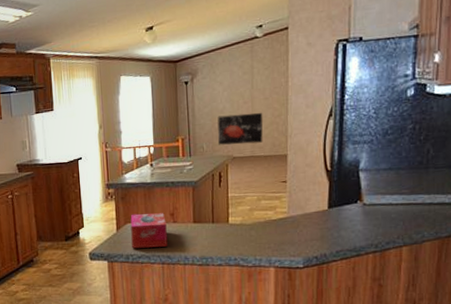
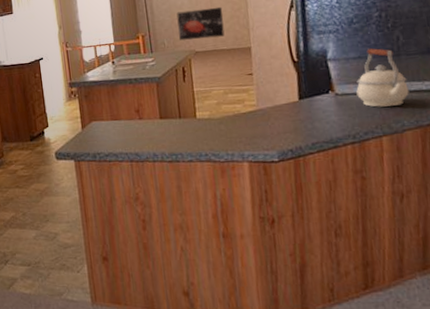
tissue box: present [130,213,168,249] -> none [95,110,135,147]
kettle: none [383,159,432,218] -> present [356,47,409,107]

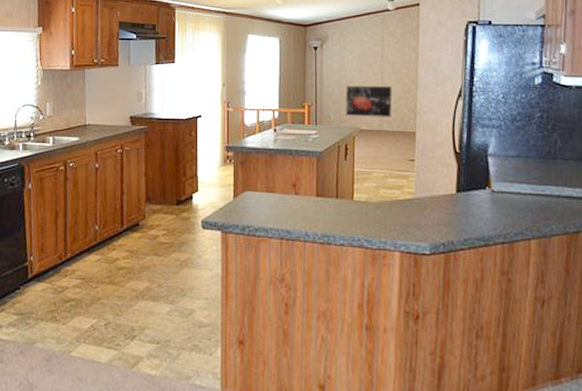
kettle: present [356,47,409,107] -> none [512,148,561,209]

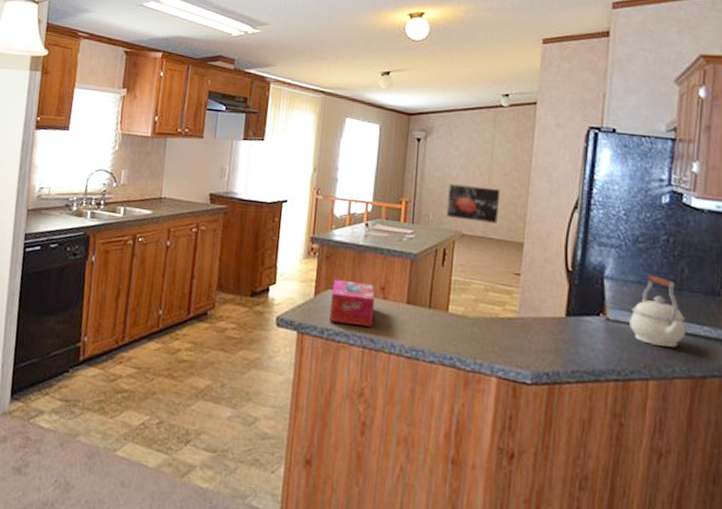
tissue box: none [249,181,287,220] -> present [329,279,375,327]
kettle: none [512,148,561,209] -> present [629,274,686,347]

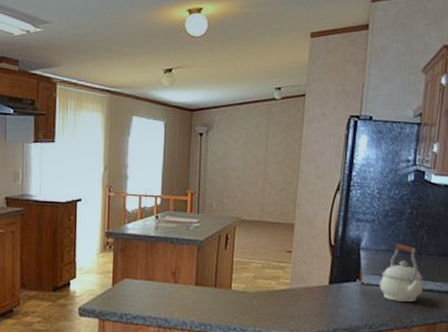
tissue box: present [329,279,375,327] -> none [127,269,167,308]
wall art: present [447,183,501,224] -> none [228,174,275,208]

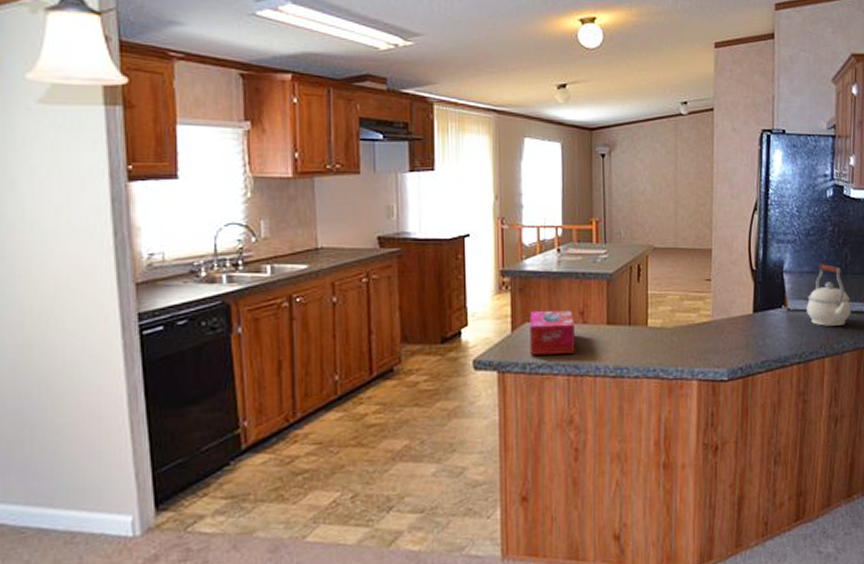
tissue box: none [127,269,167,308] -> present [529,310,575,355]

